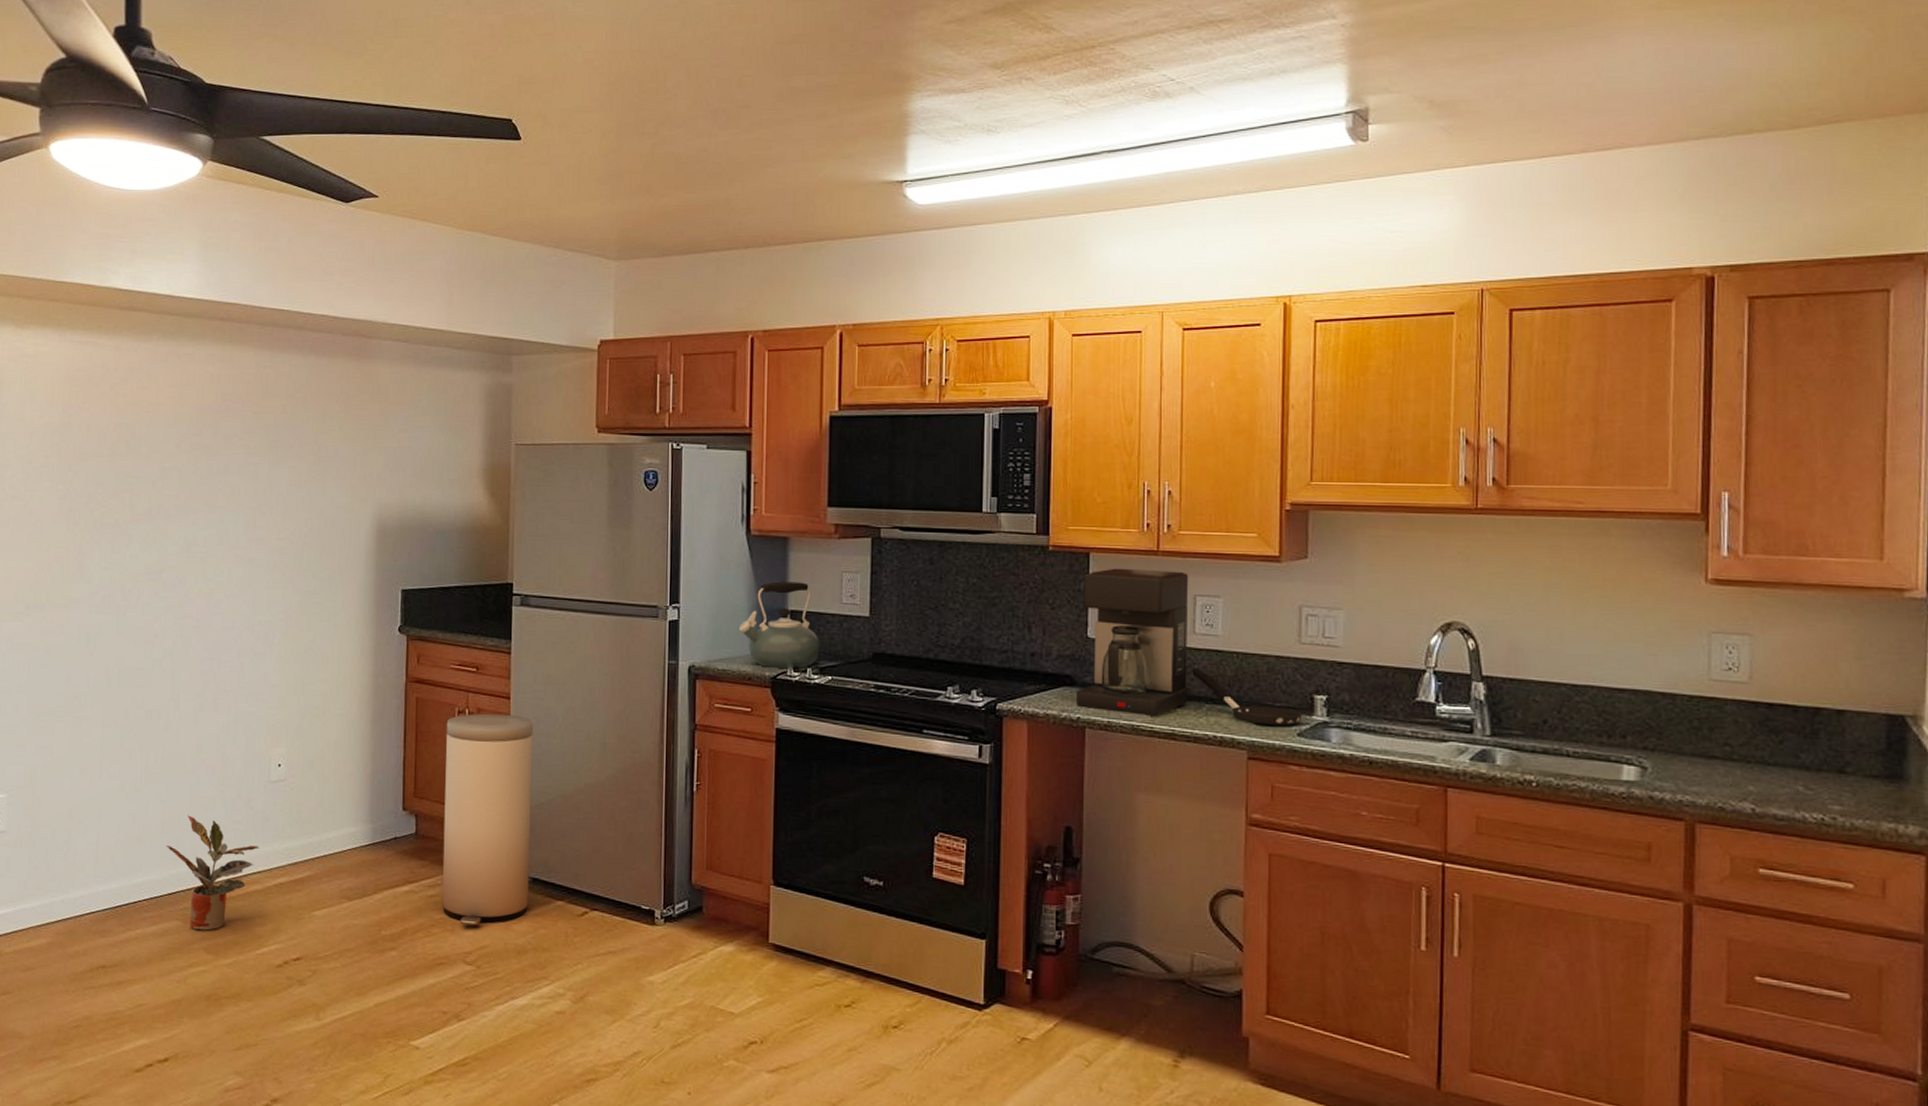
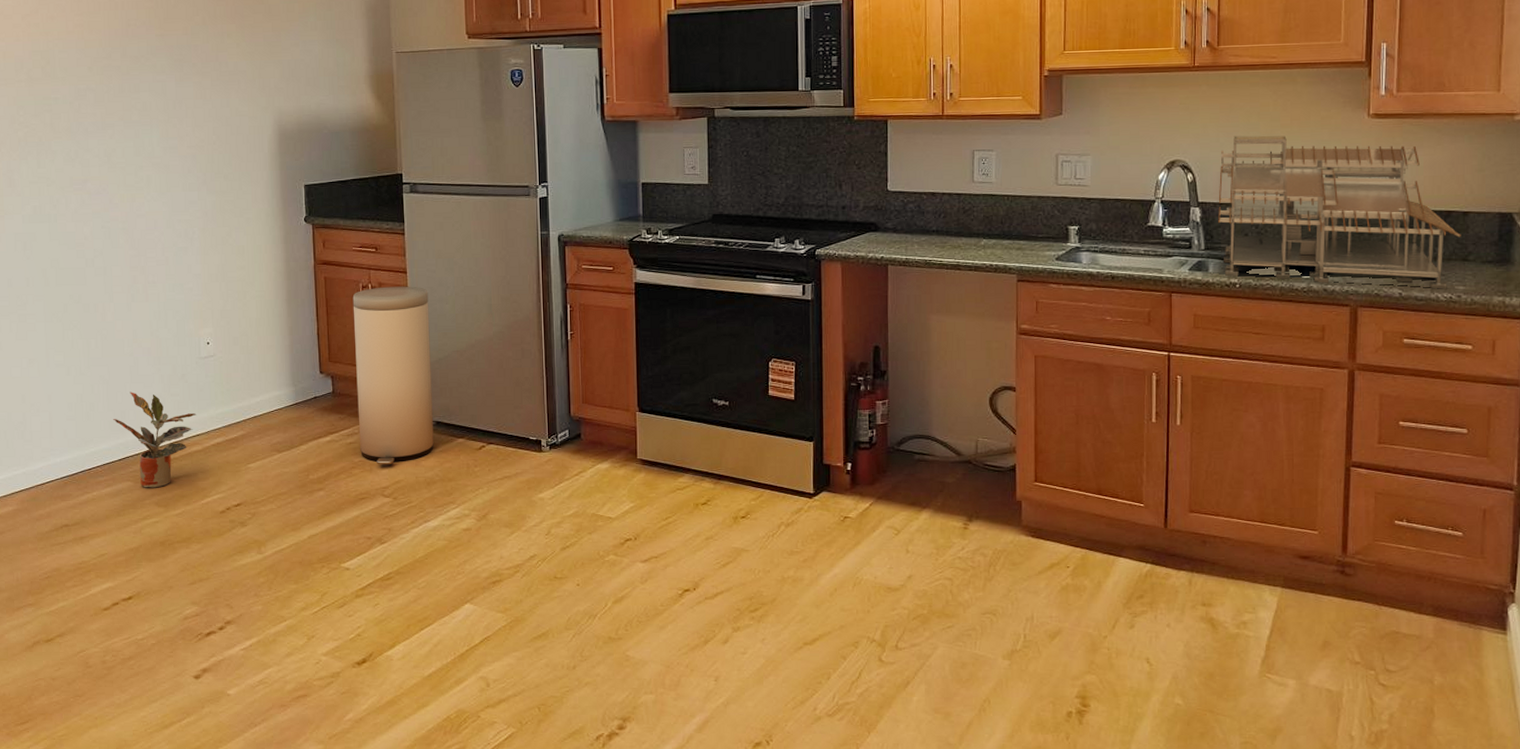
kettle: present [739,581,820,668] -> none [599,158,669,232]
coffee maker: present [1077,568,1189,717] -> none [880,131,970,252]
frying pan: present [1192,667,1302,726] -> none [972,210,1059,253]
dish rack: none [1508,596,1835,809] -> present [1218,135,1461,290]

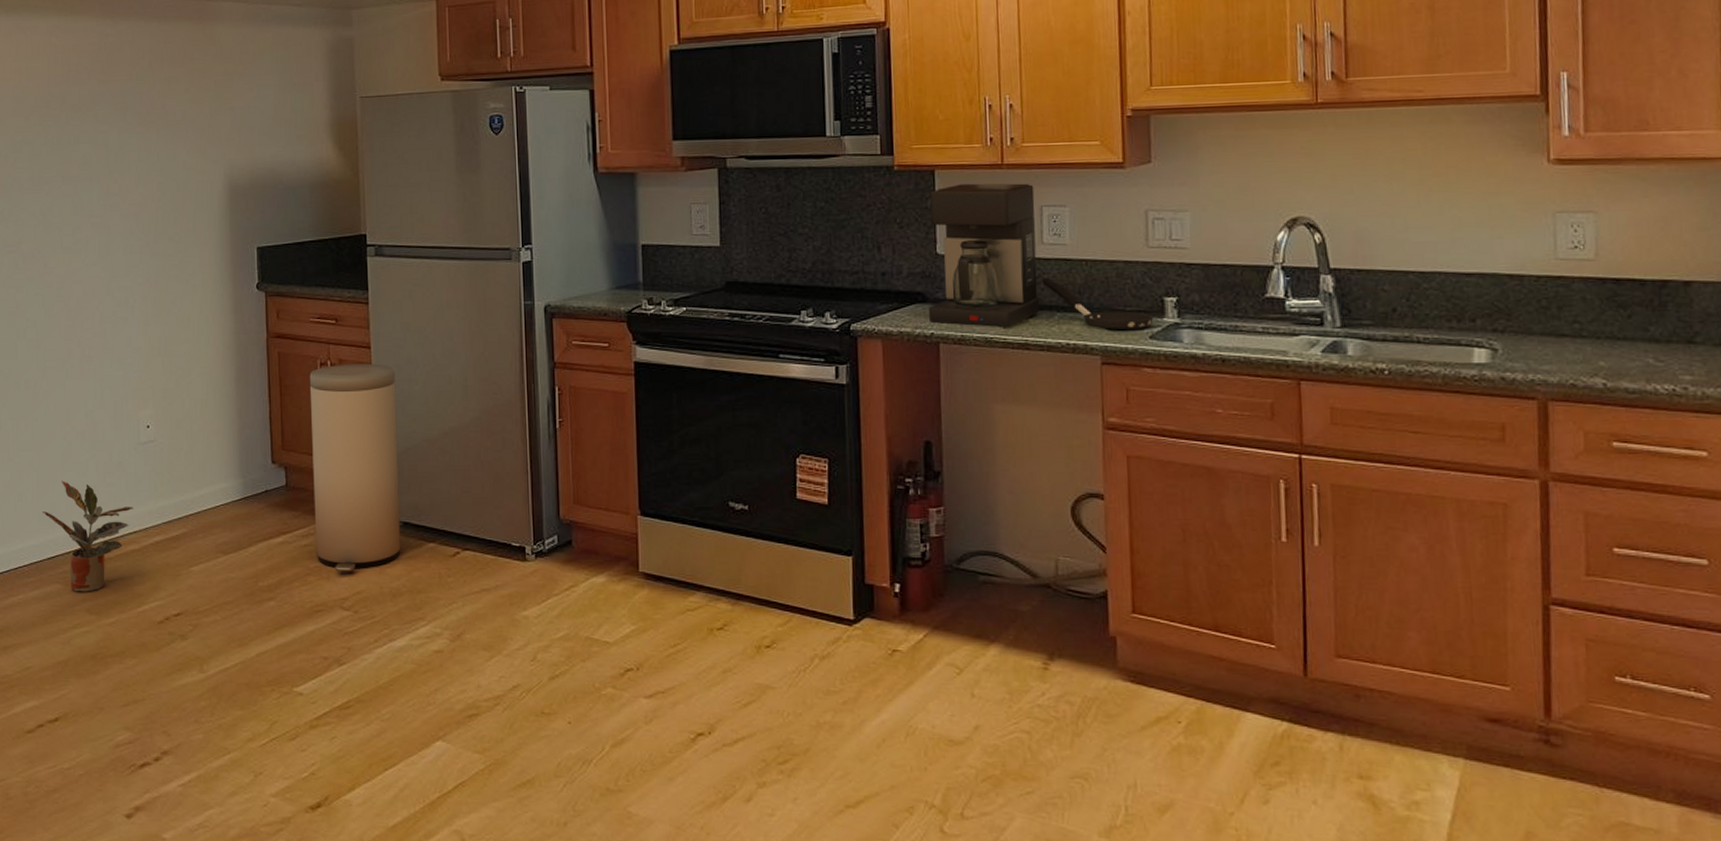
coffee maker: none [880,131,970,252] -> present [929,183,1040,328]
frying pan: none [972,210,1059,253] -> present [1042,277,1154,330]
dish rack: present [1218,135,1461,290] -> none [1355,186,1683,381]

